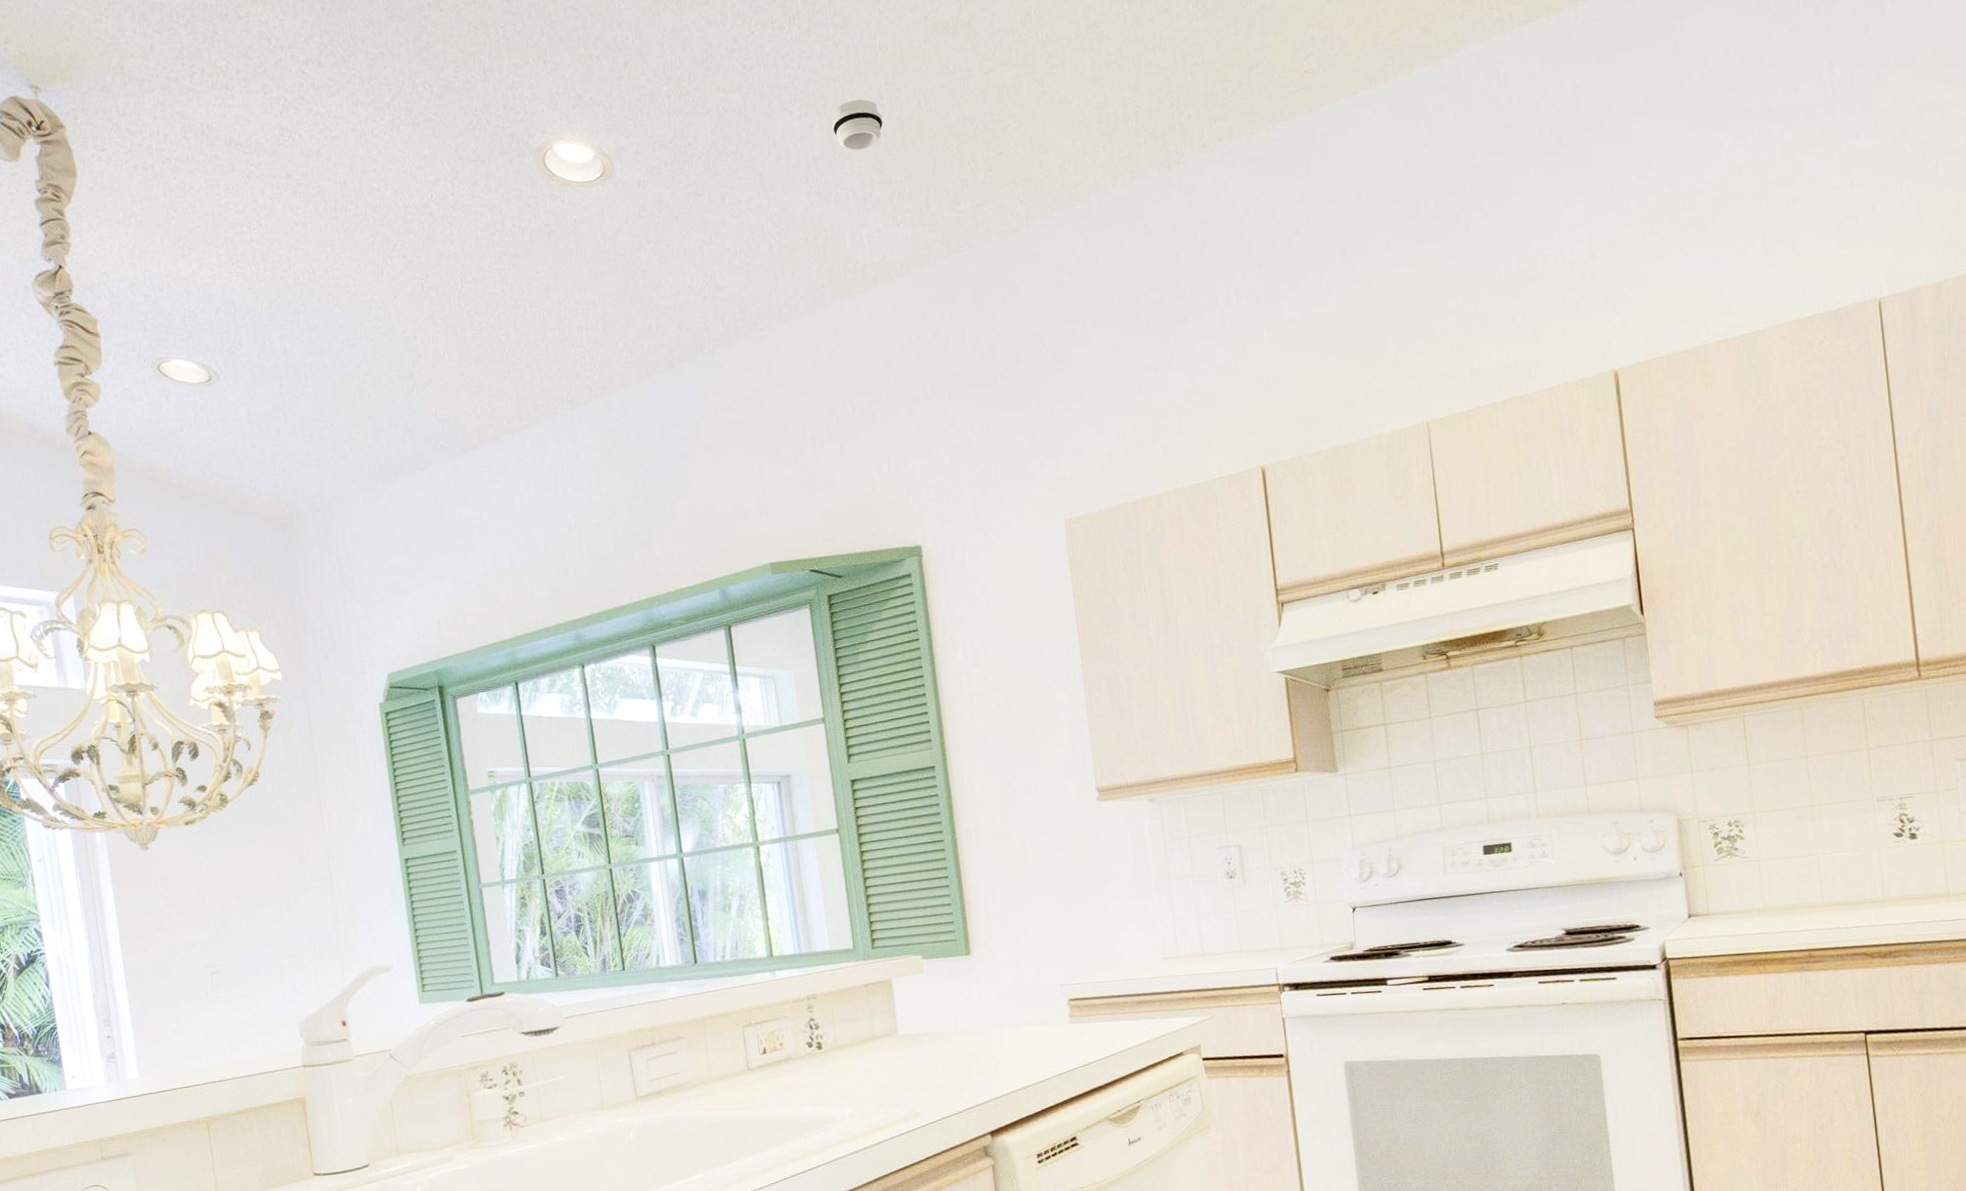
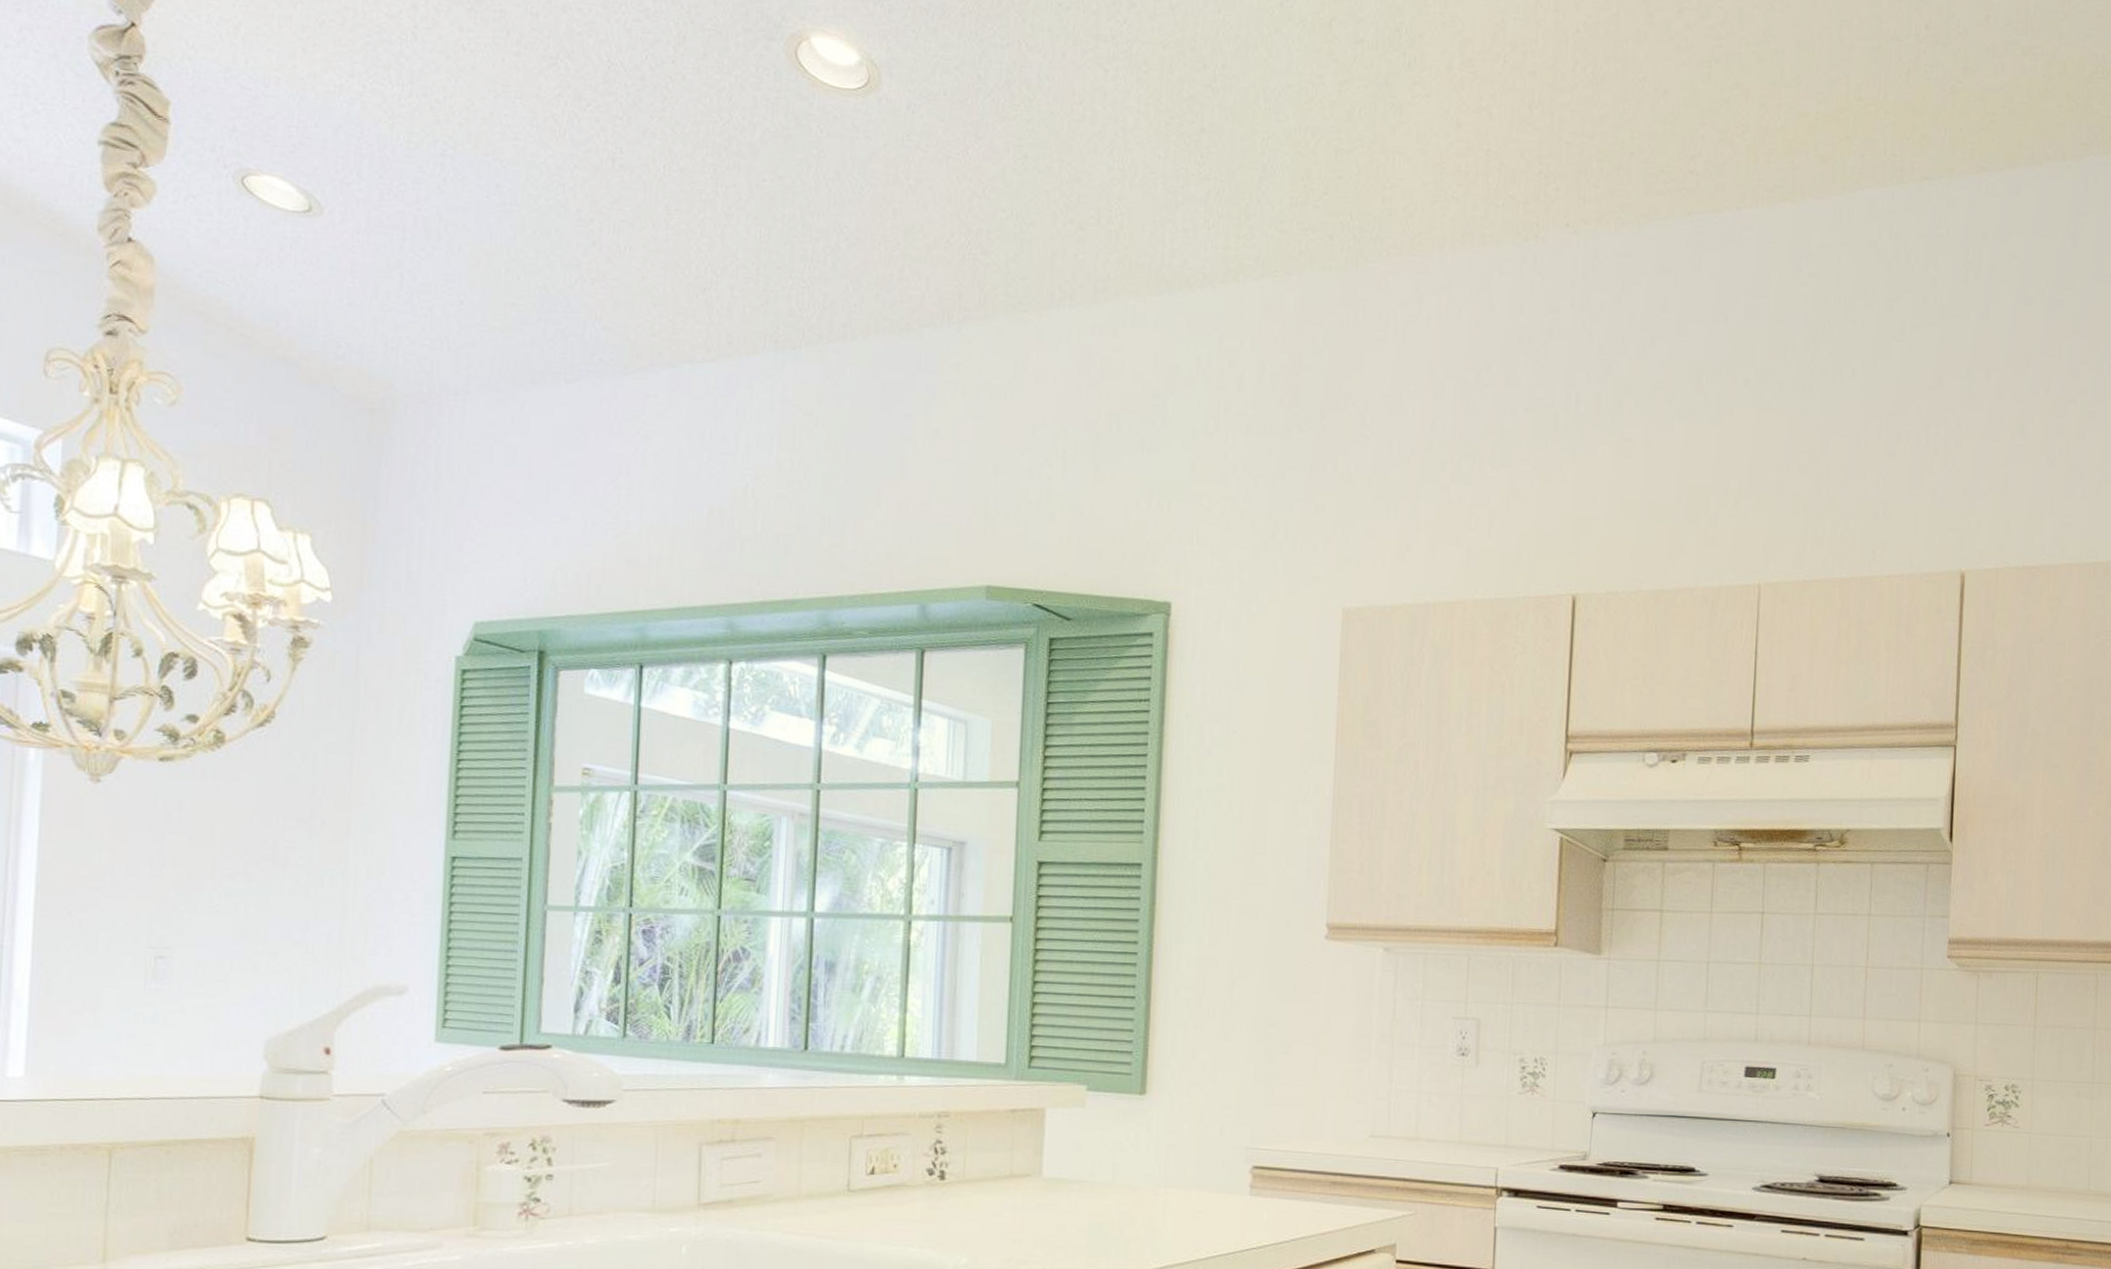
smoke detector: present [832,99,883,151] -> none [1151,75,1212,135]

